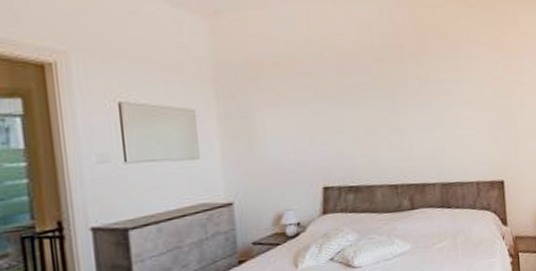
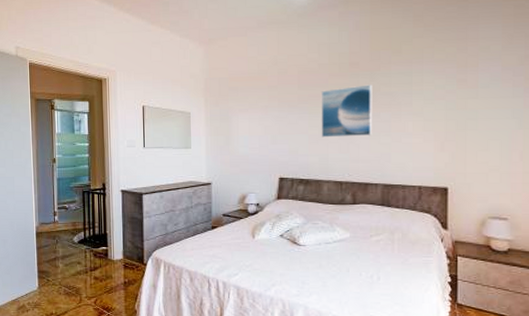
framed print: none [364,71,425,134] -> present [321,84,373,138]

